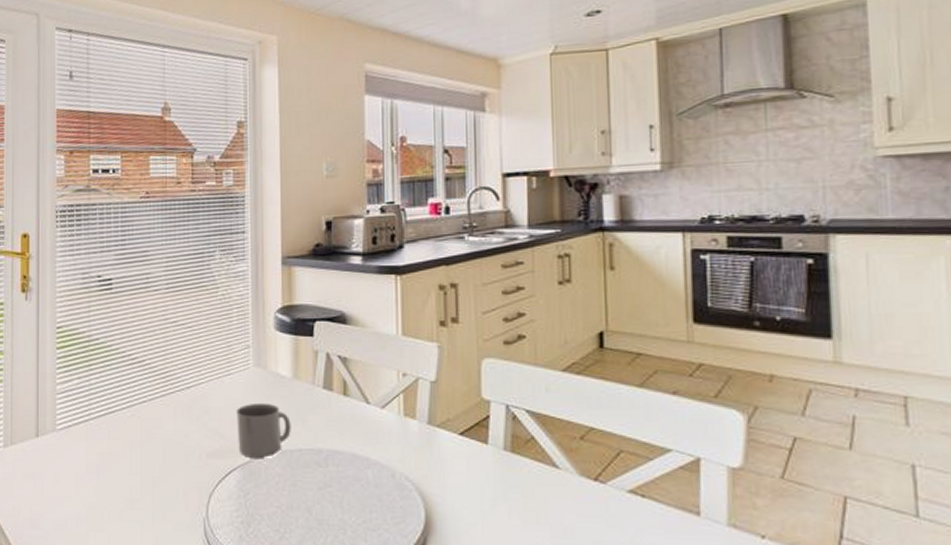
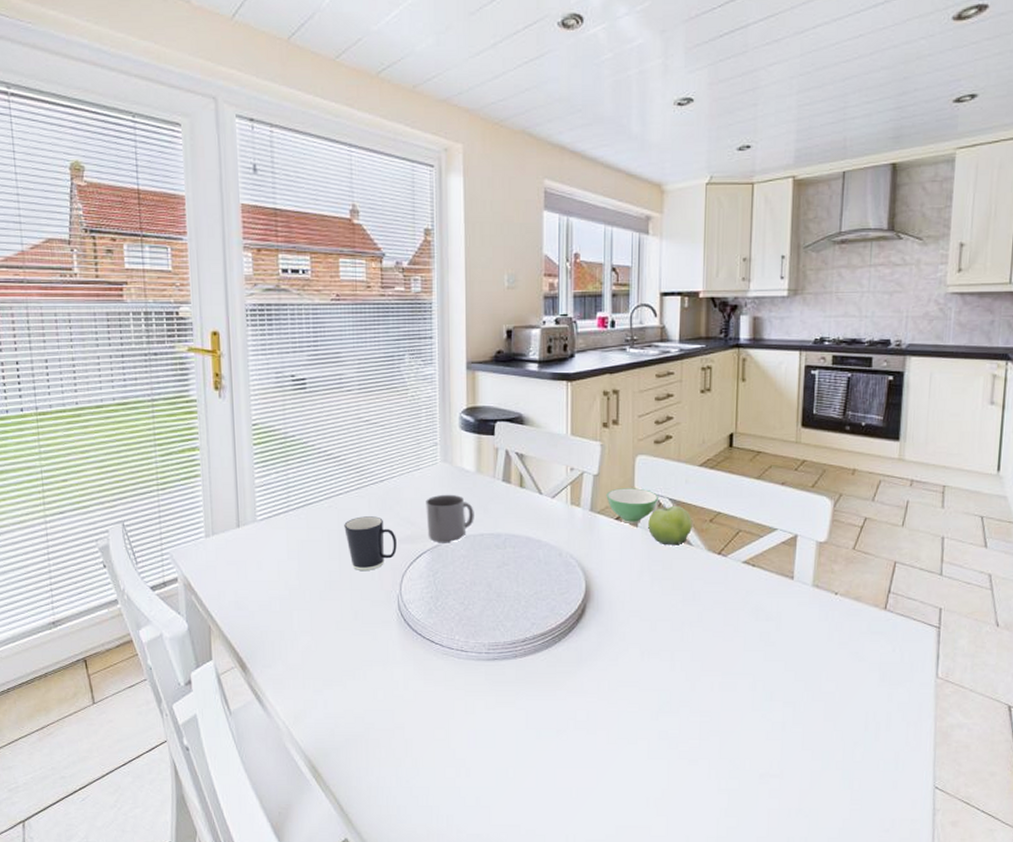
mug: none [147,427,204,488] -> present [344,516,397,570]
bowl: none [447,397,514,442] -> present [606,488,659,525]
fruit: none [501,416,558,468] -> present [648,504,692,546]

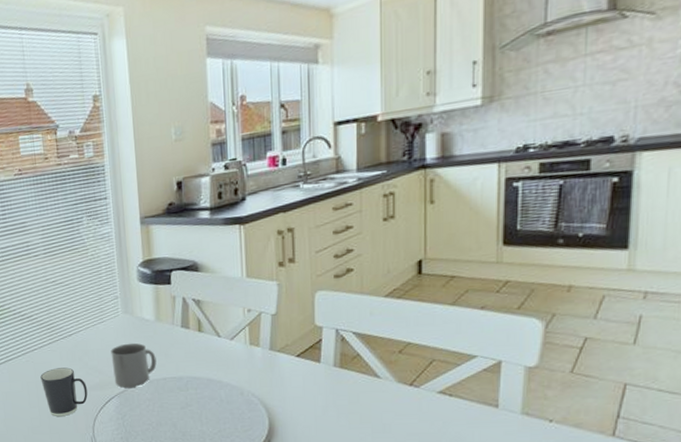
bowl: present [606,488,659,525] -> none [286,324,342,361]
fruit: present [648,504,692,546] -> none [331,338,379,380]

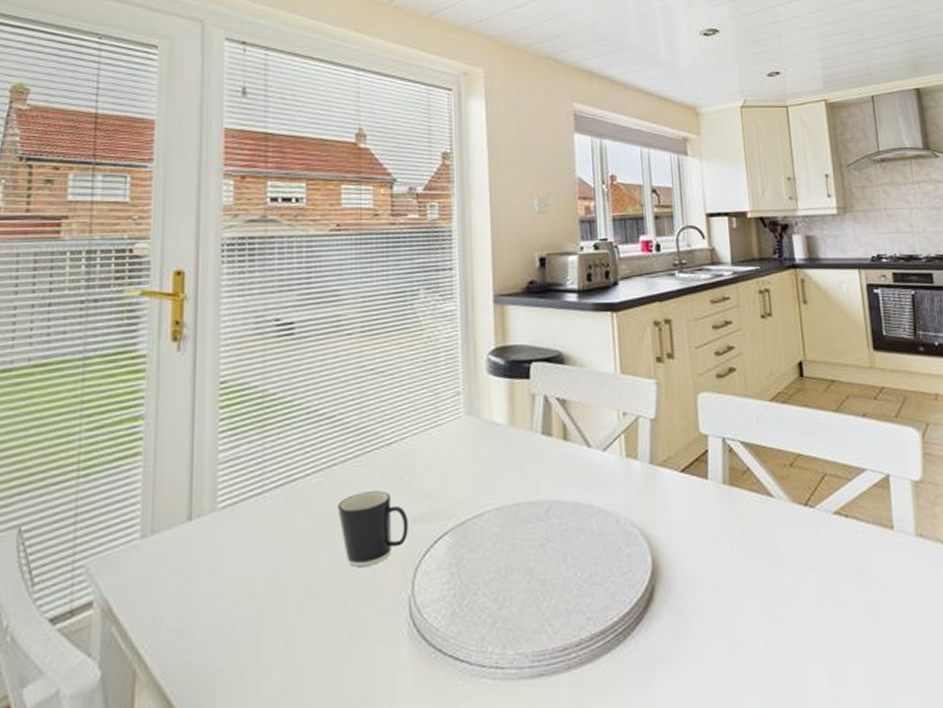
cup: present [111,343,157,388] -> none [446,454,508,519]

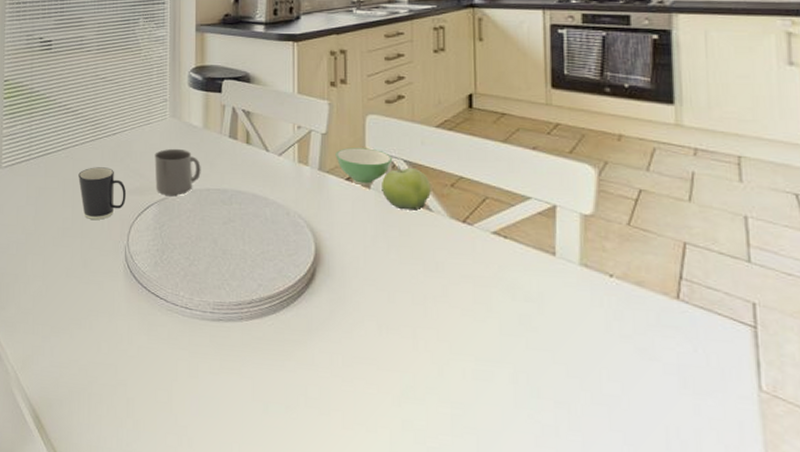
cup: none [446,454,508,519] -> present [154,148,201,196]
bowl: none [667,431,729,478] -> present [335,148,393,186]
fruit: none [719,448,771,500] -> present [382,165,431,211]

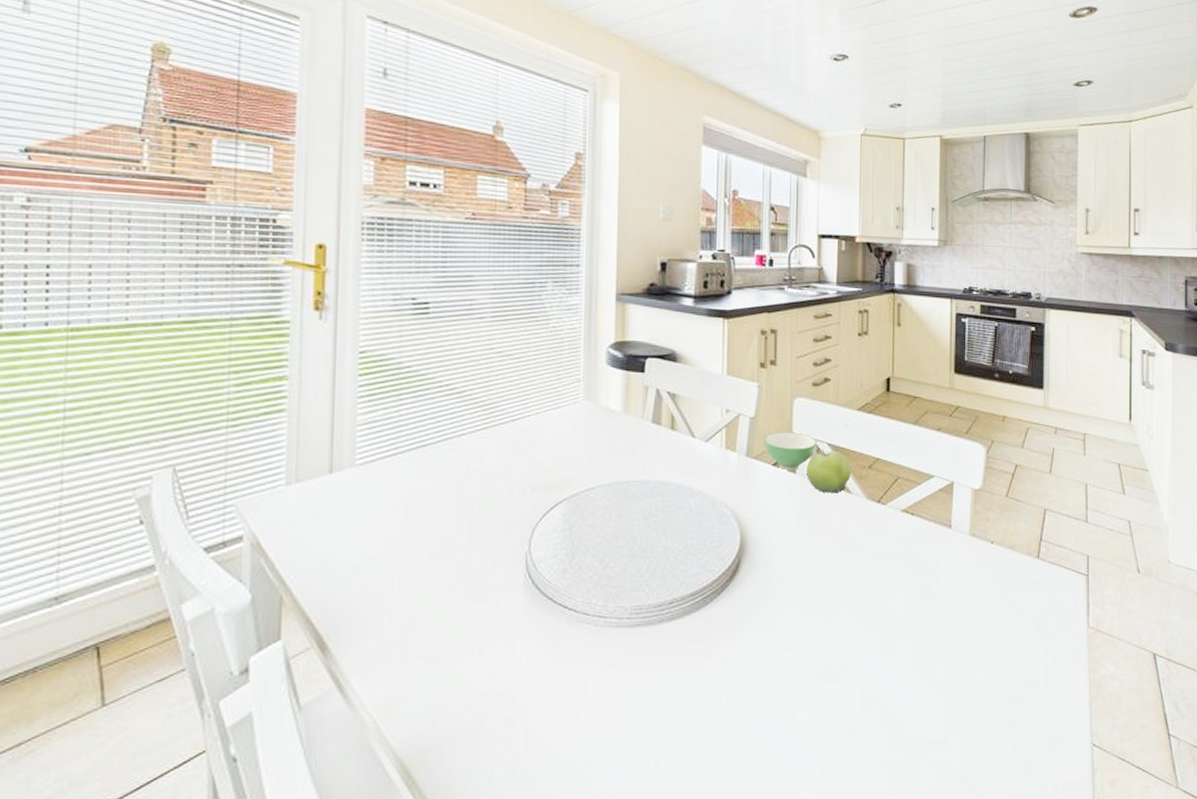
mug: present [78,167,126,220] -> none [465,461,528,524]
cup: present [154,148,201,196] -> none [564,436,619,490]

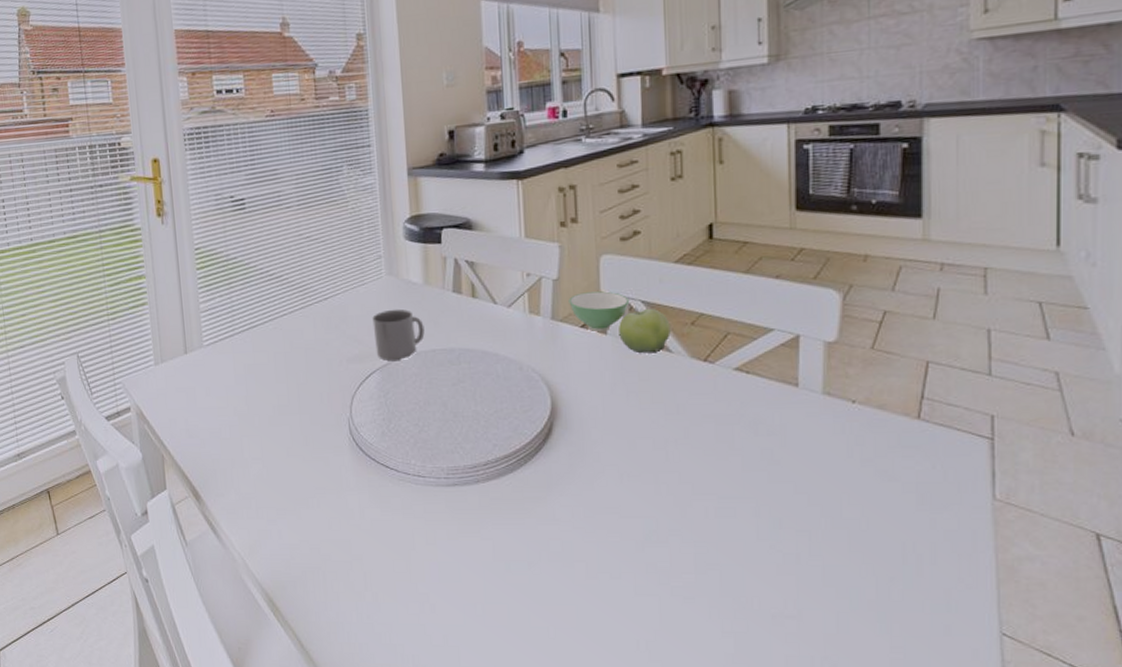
cup: none [564,436,619,490] -> present [372,309,425,360]

